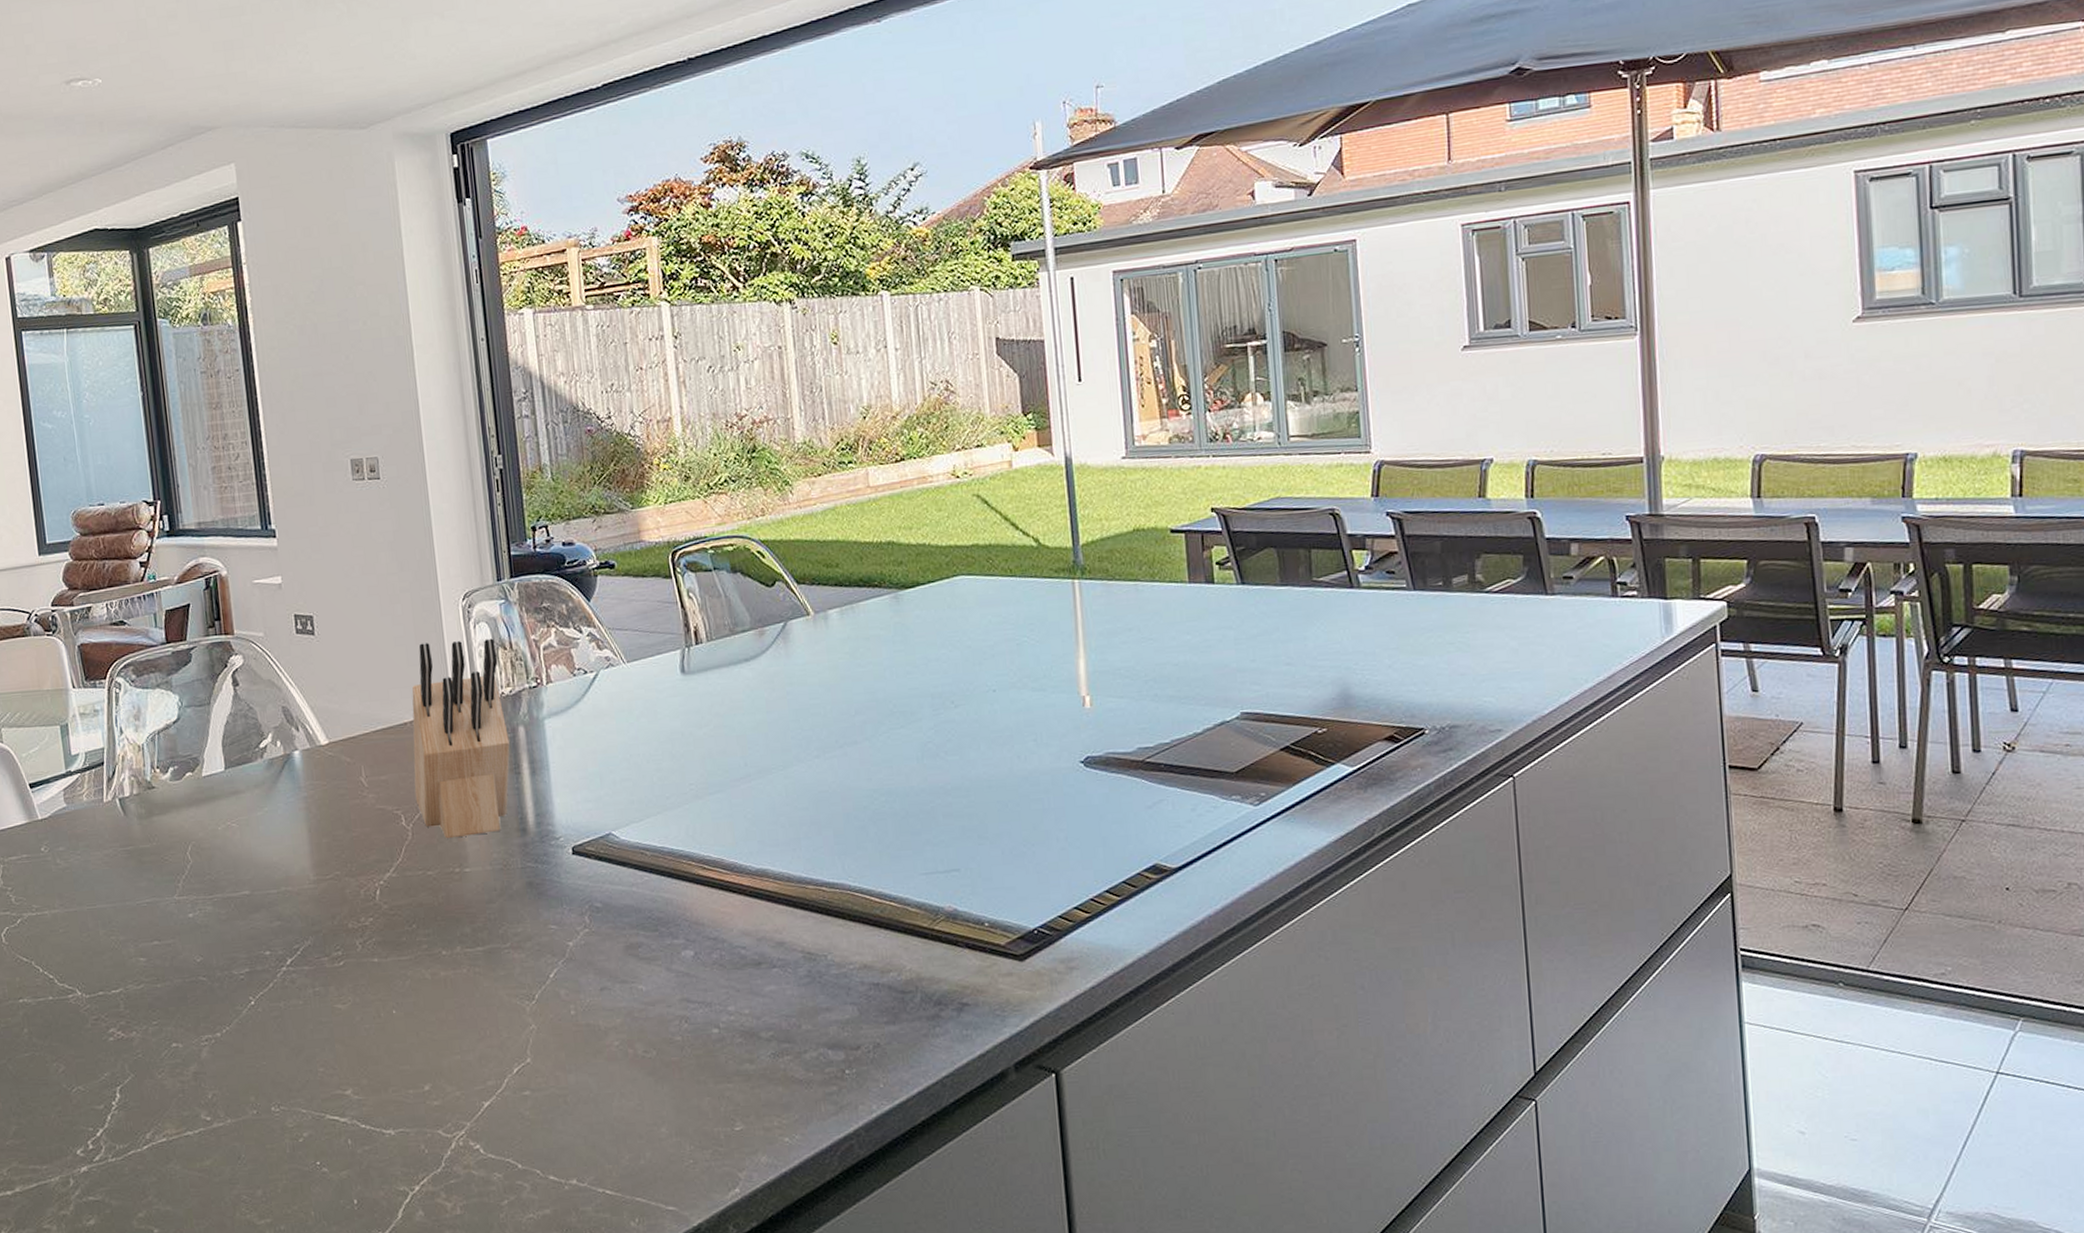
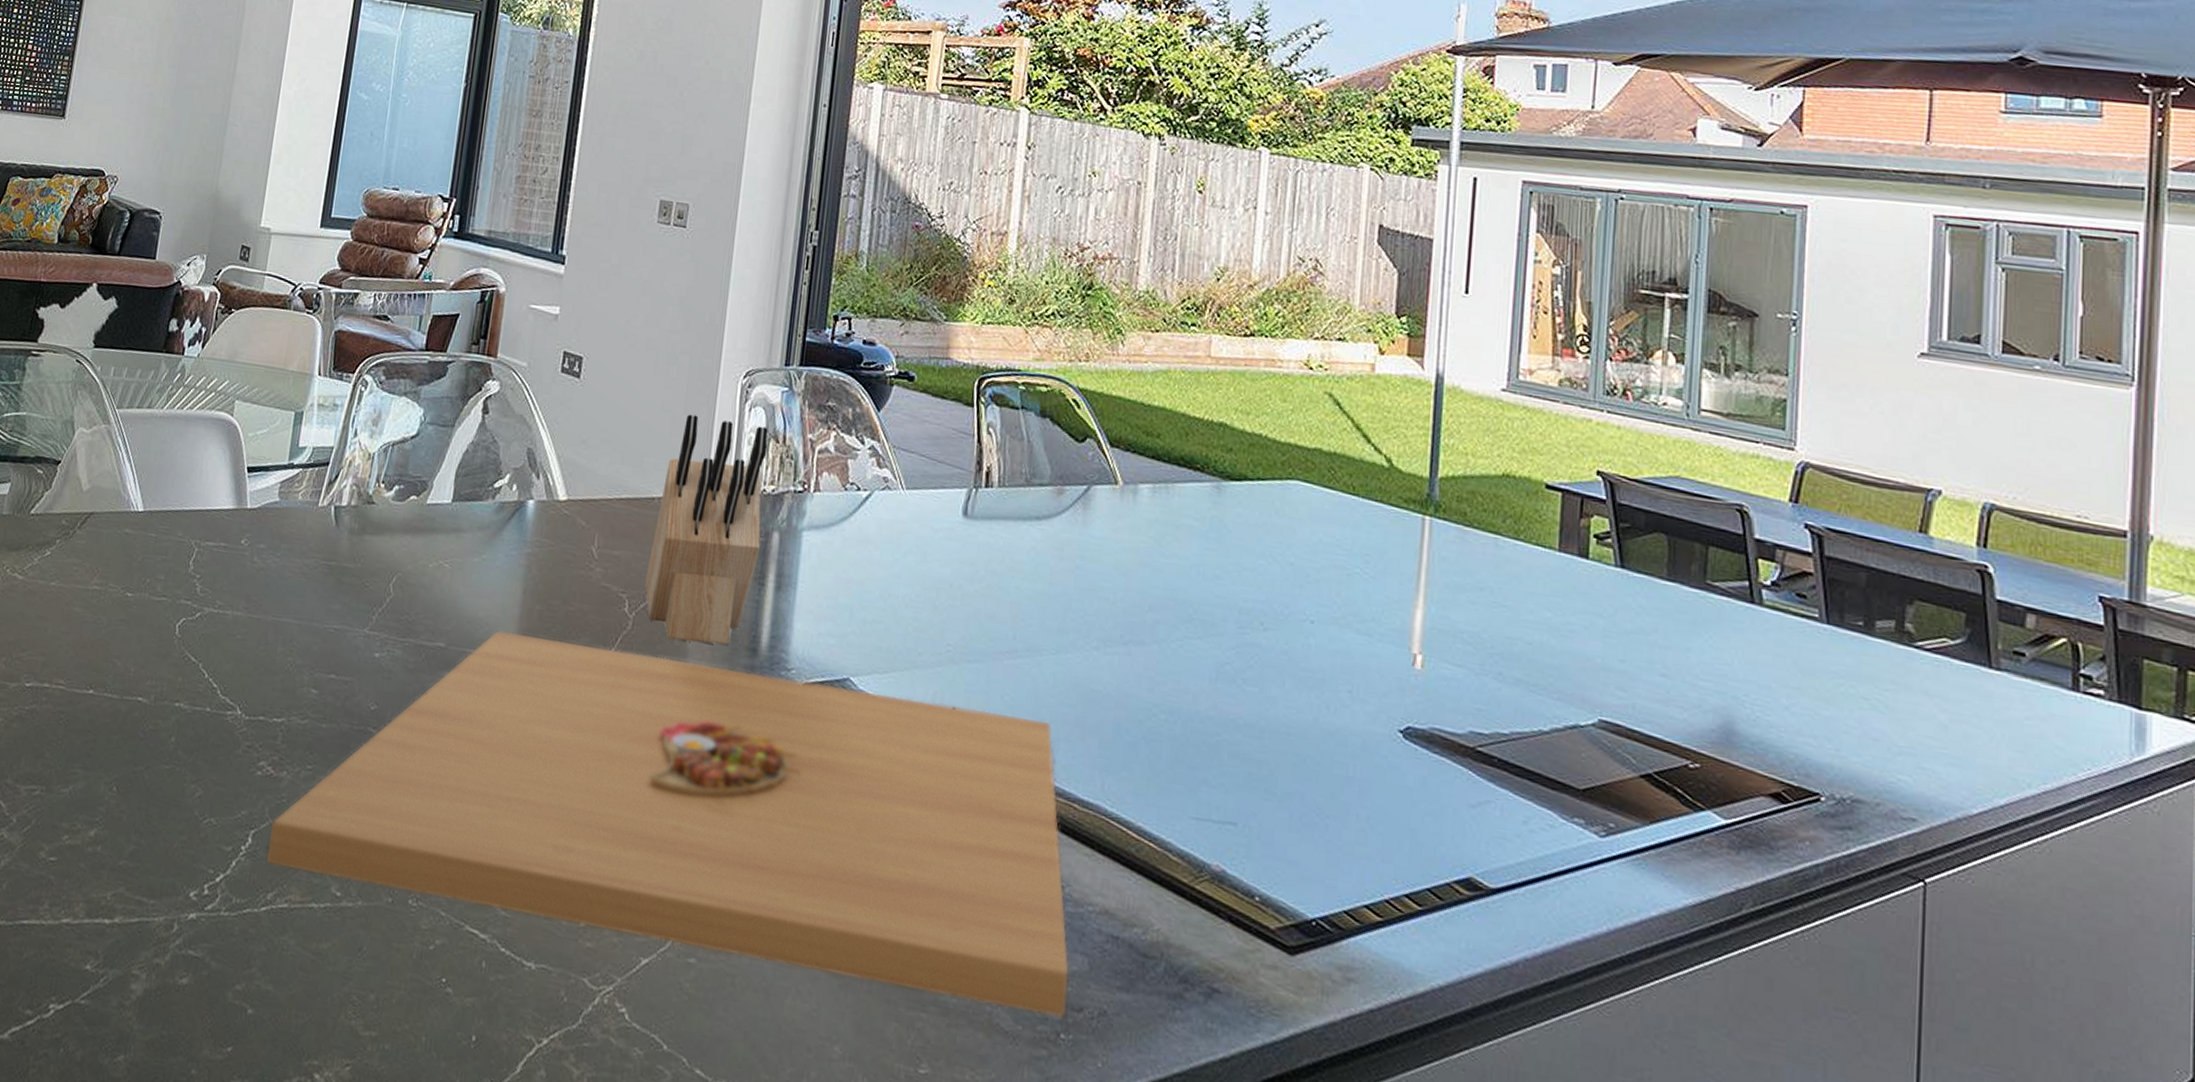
platter: none [134,827,847,1111] -> present [266,630,1070,1018]

